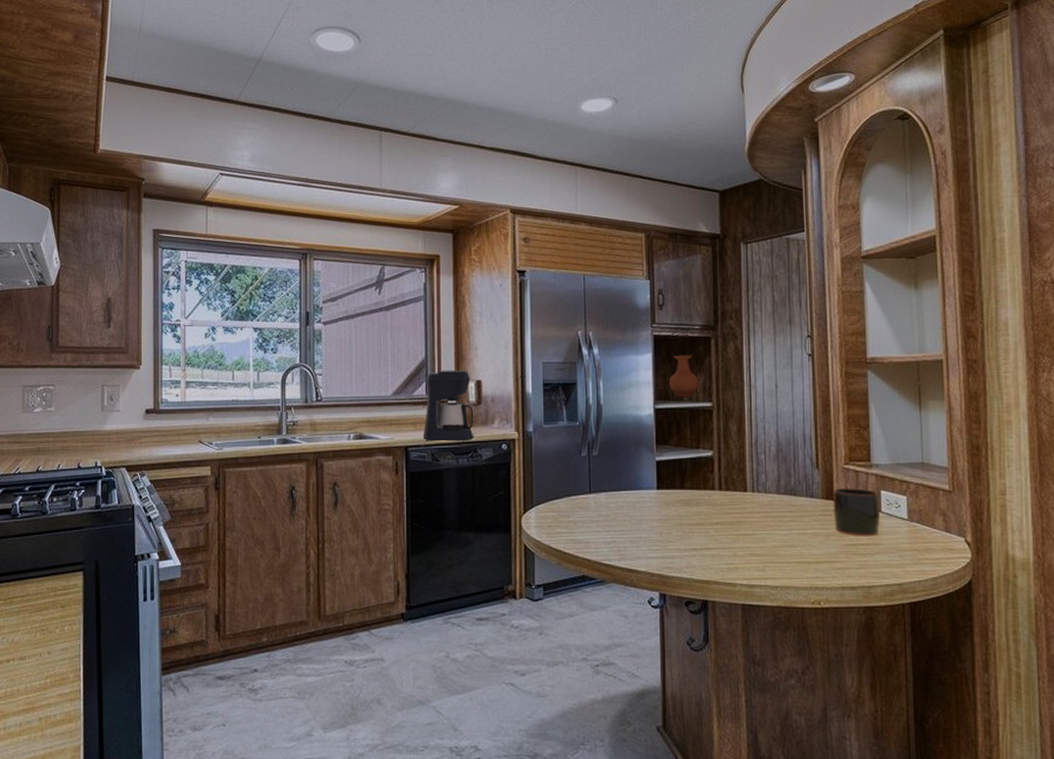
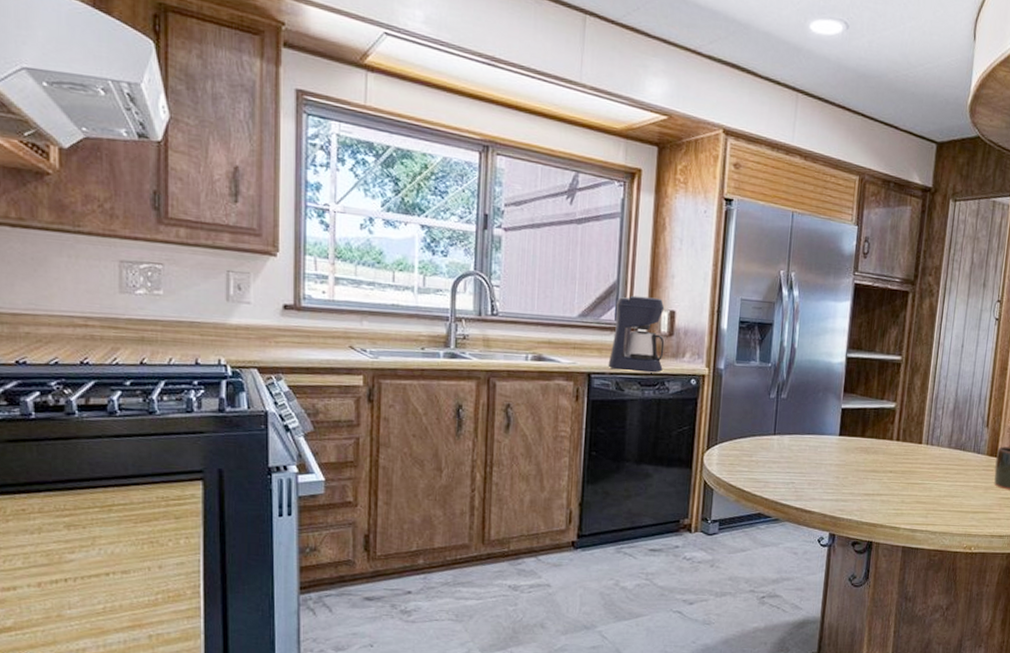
vase: present [669,354,699,397] -> none [863,306,892,349]

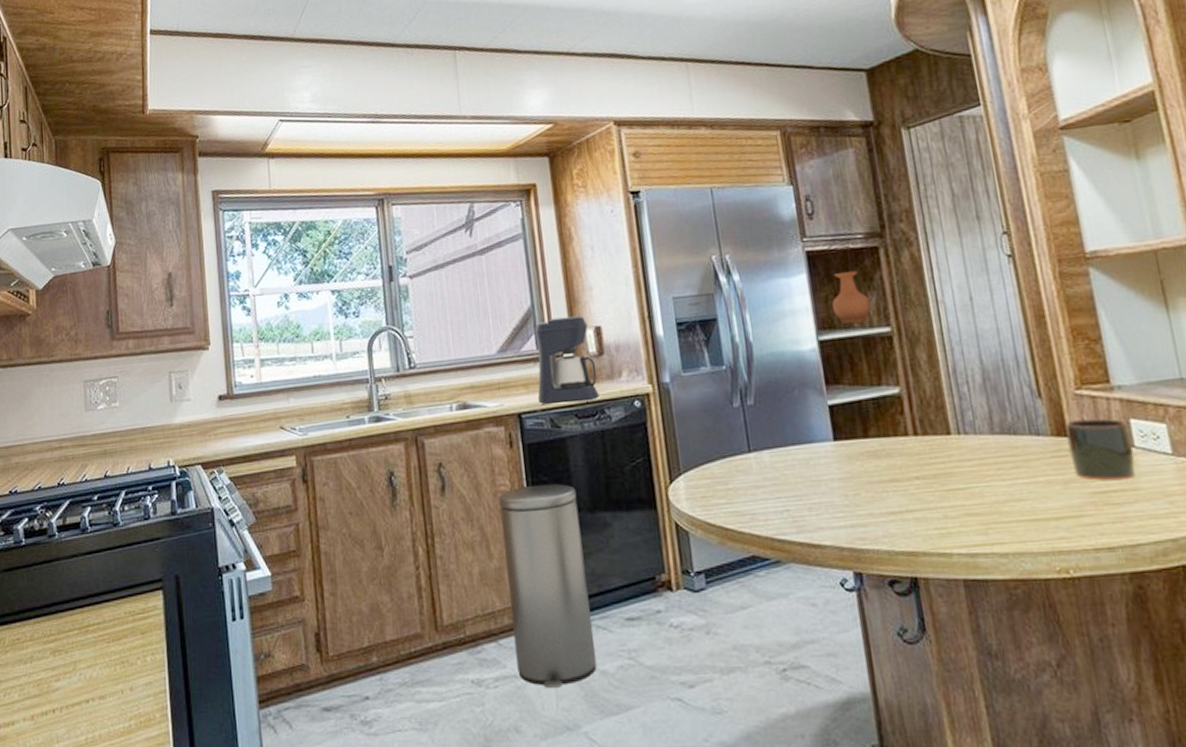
pedal bin: none [551,434,627,598] -> present [498,483,597,689]
vase: none [863,306,892,349] -> present [832,270,871,324]

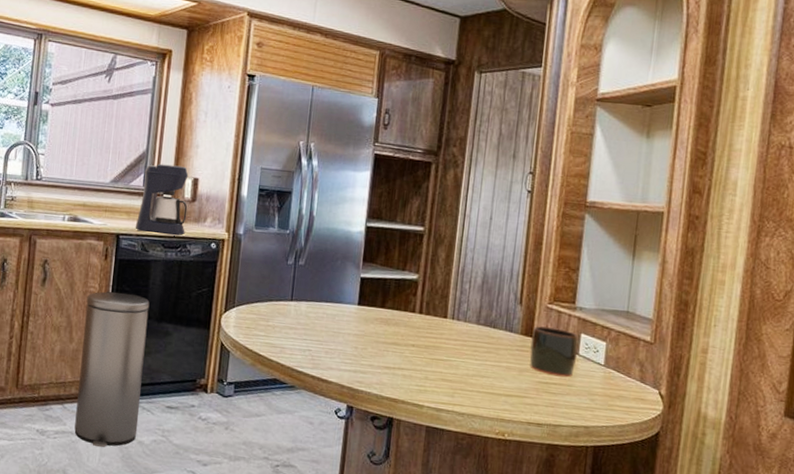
vase: present [832,270,871,324] -> none [384,176,414,219]

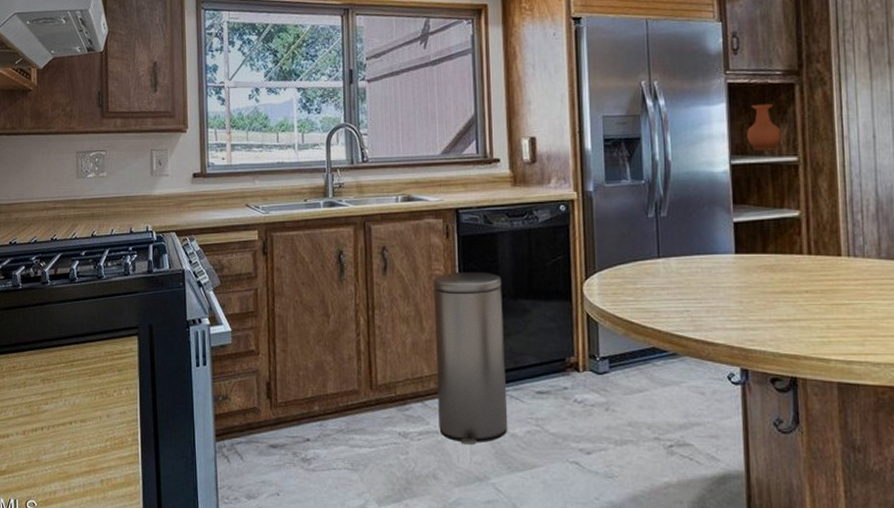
coffee maker: present [135,163,189,236] -> none [474,126,529,203]
vase: none [384,176,414,219] -> present [747,103,782,151]

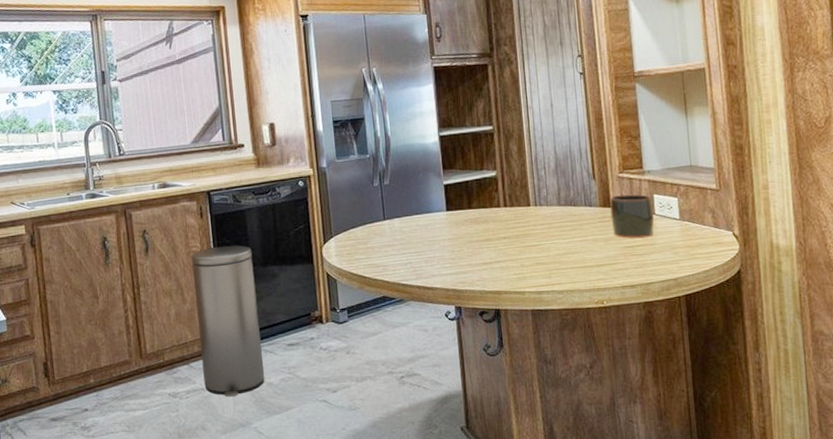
vase: present [747,103,782,151] -> none [451,82,479,124]

